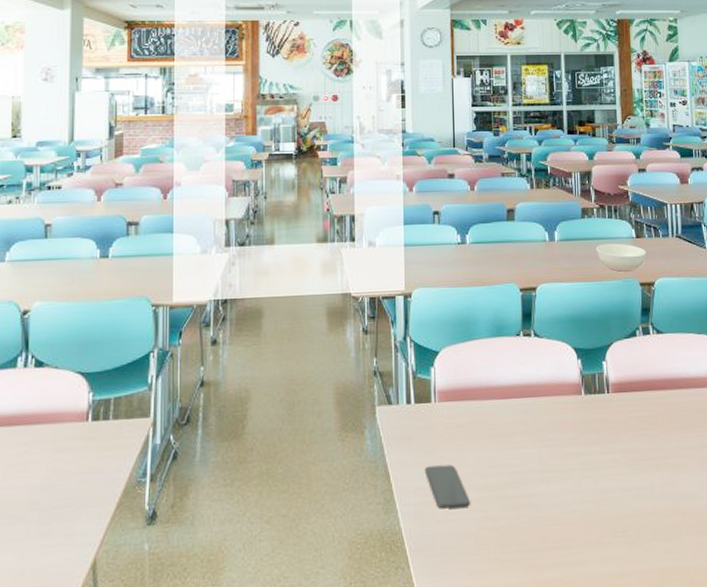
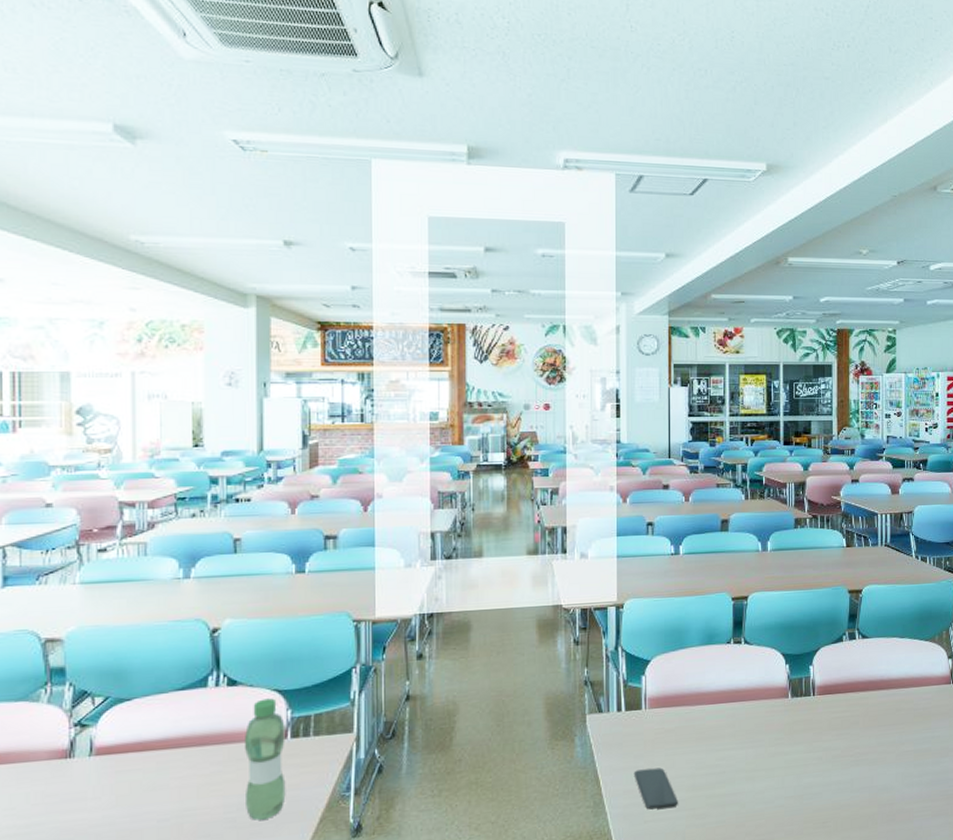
water bottle: none [48,380,87,503] -> present [245,698,286,820]
bowl: present [595,243,647,272] -> none [807,552,856,580]

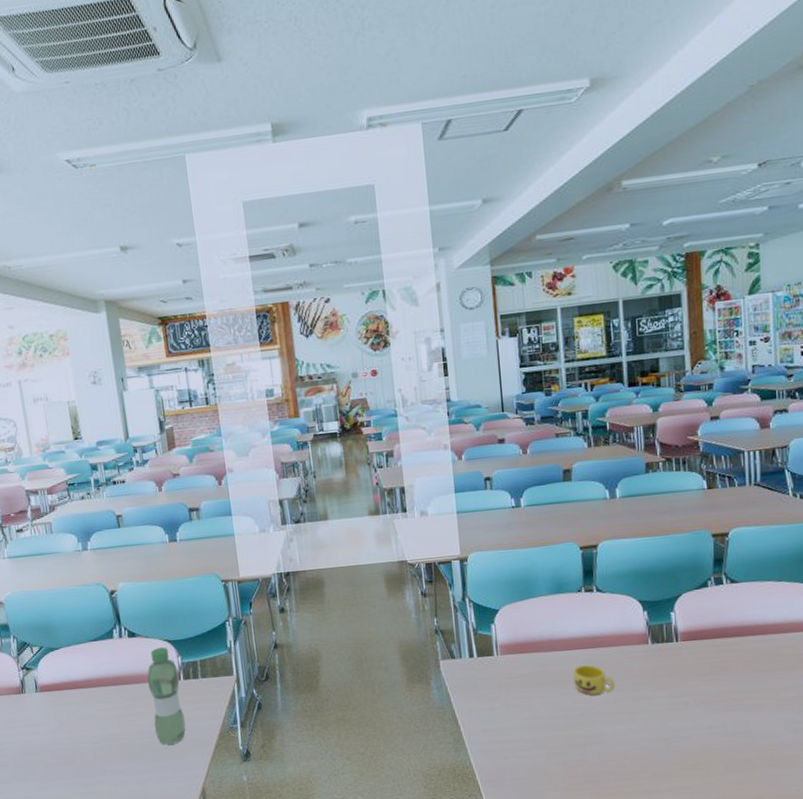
smartphone: present [633,767,679,810] -> none [490,709,538,747]
cup: none [717,719,756,752] -> present [572,665,615,695]

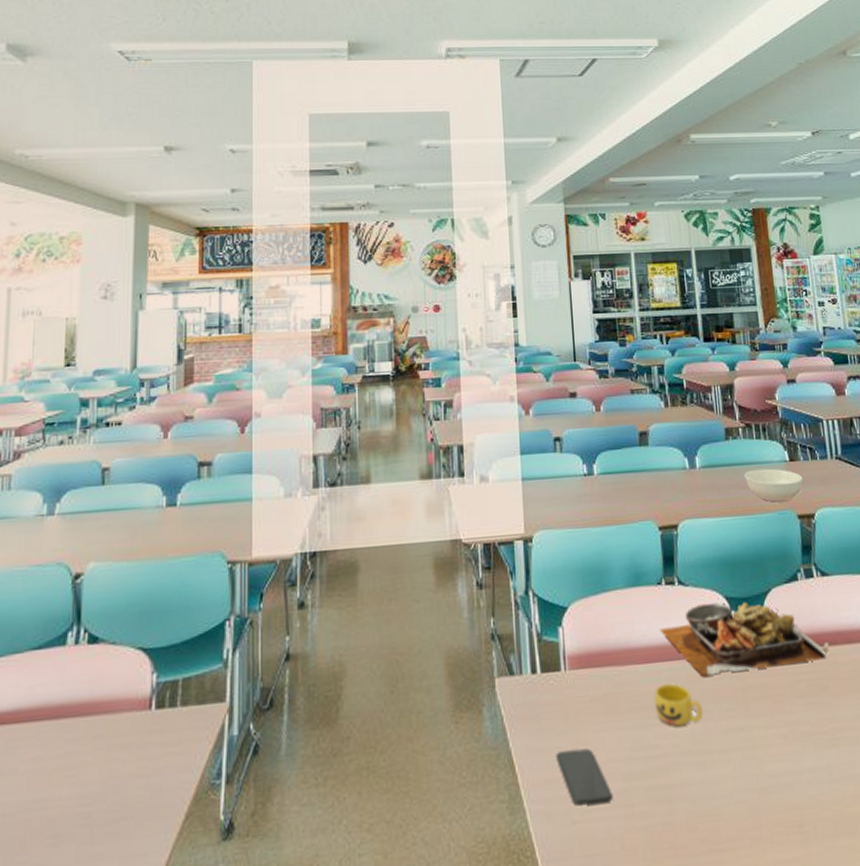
water bottle: present [147,647,186,745] -> none [102,658,150,816]
smartphone: none [490,709,538,747] -> present [555,748,614,806]
food tray: none [579,605,734,660] -> present [660,602,830,677]
bowl: none [661,495,720,524] -> present [743,468,803,503]

